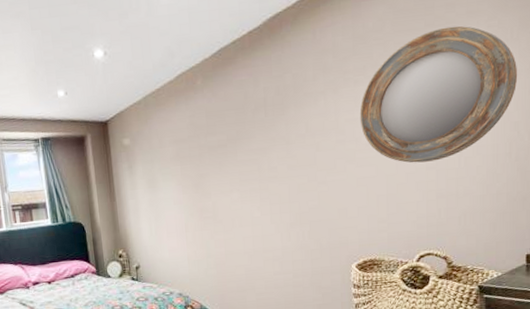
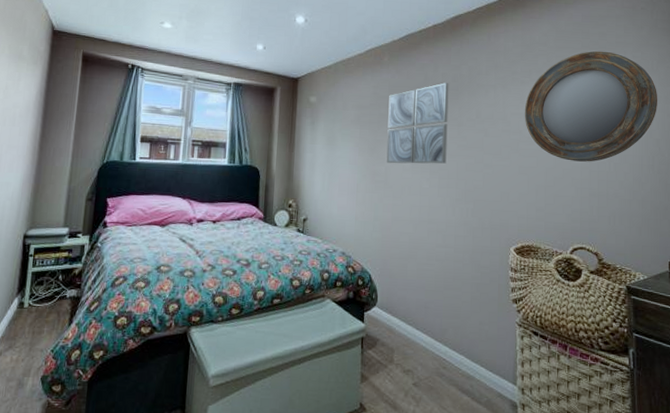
wall art: none [207,97,277,198] -> present [386,83,449,164]

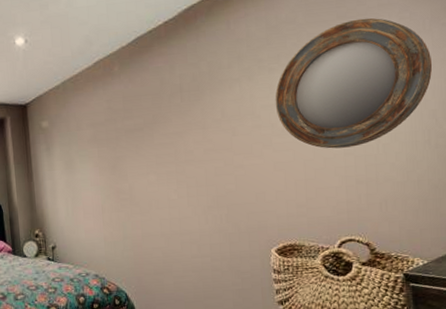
wall art: present [386,83,449,164] -> none [124,84,194,180]

